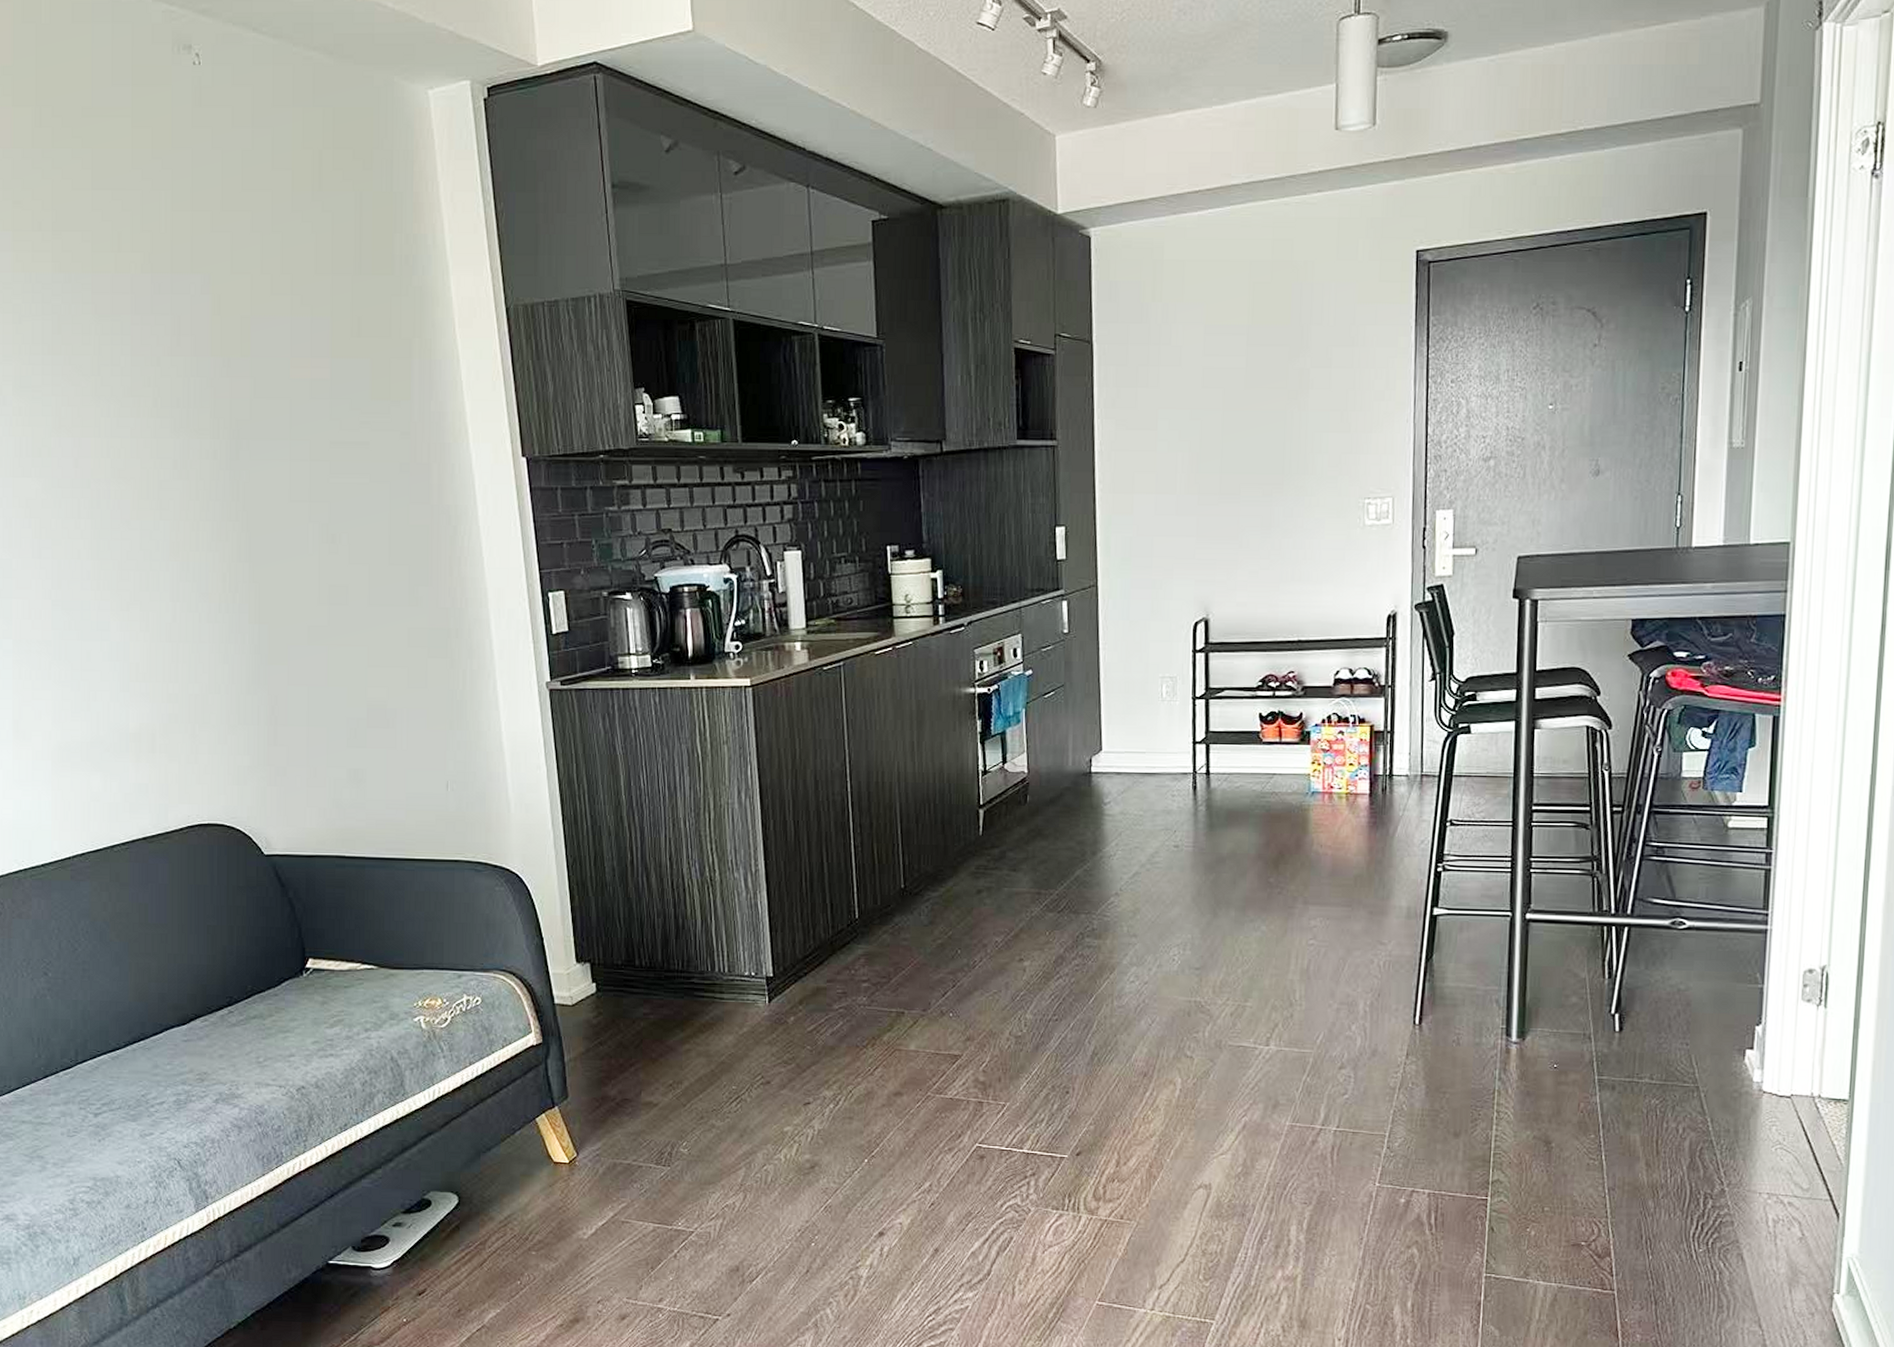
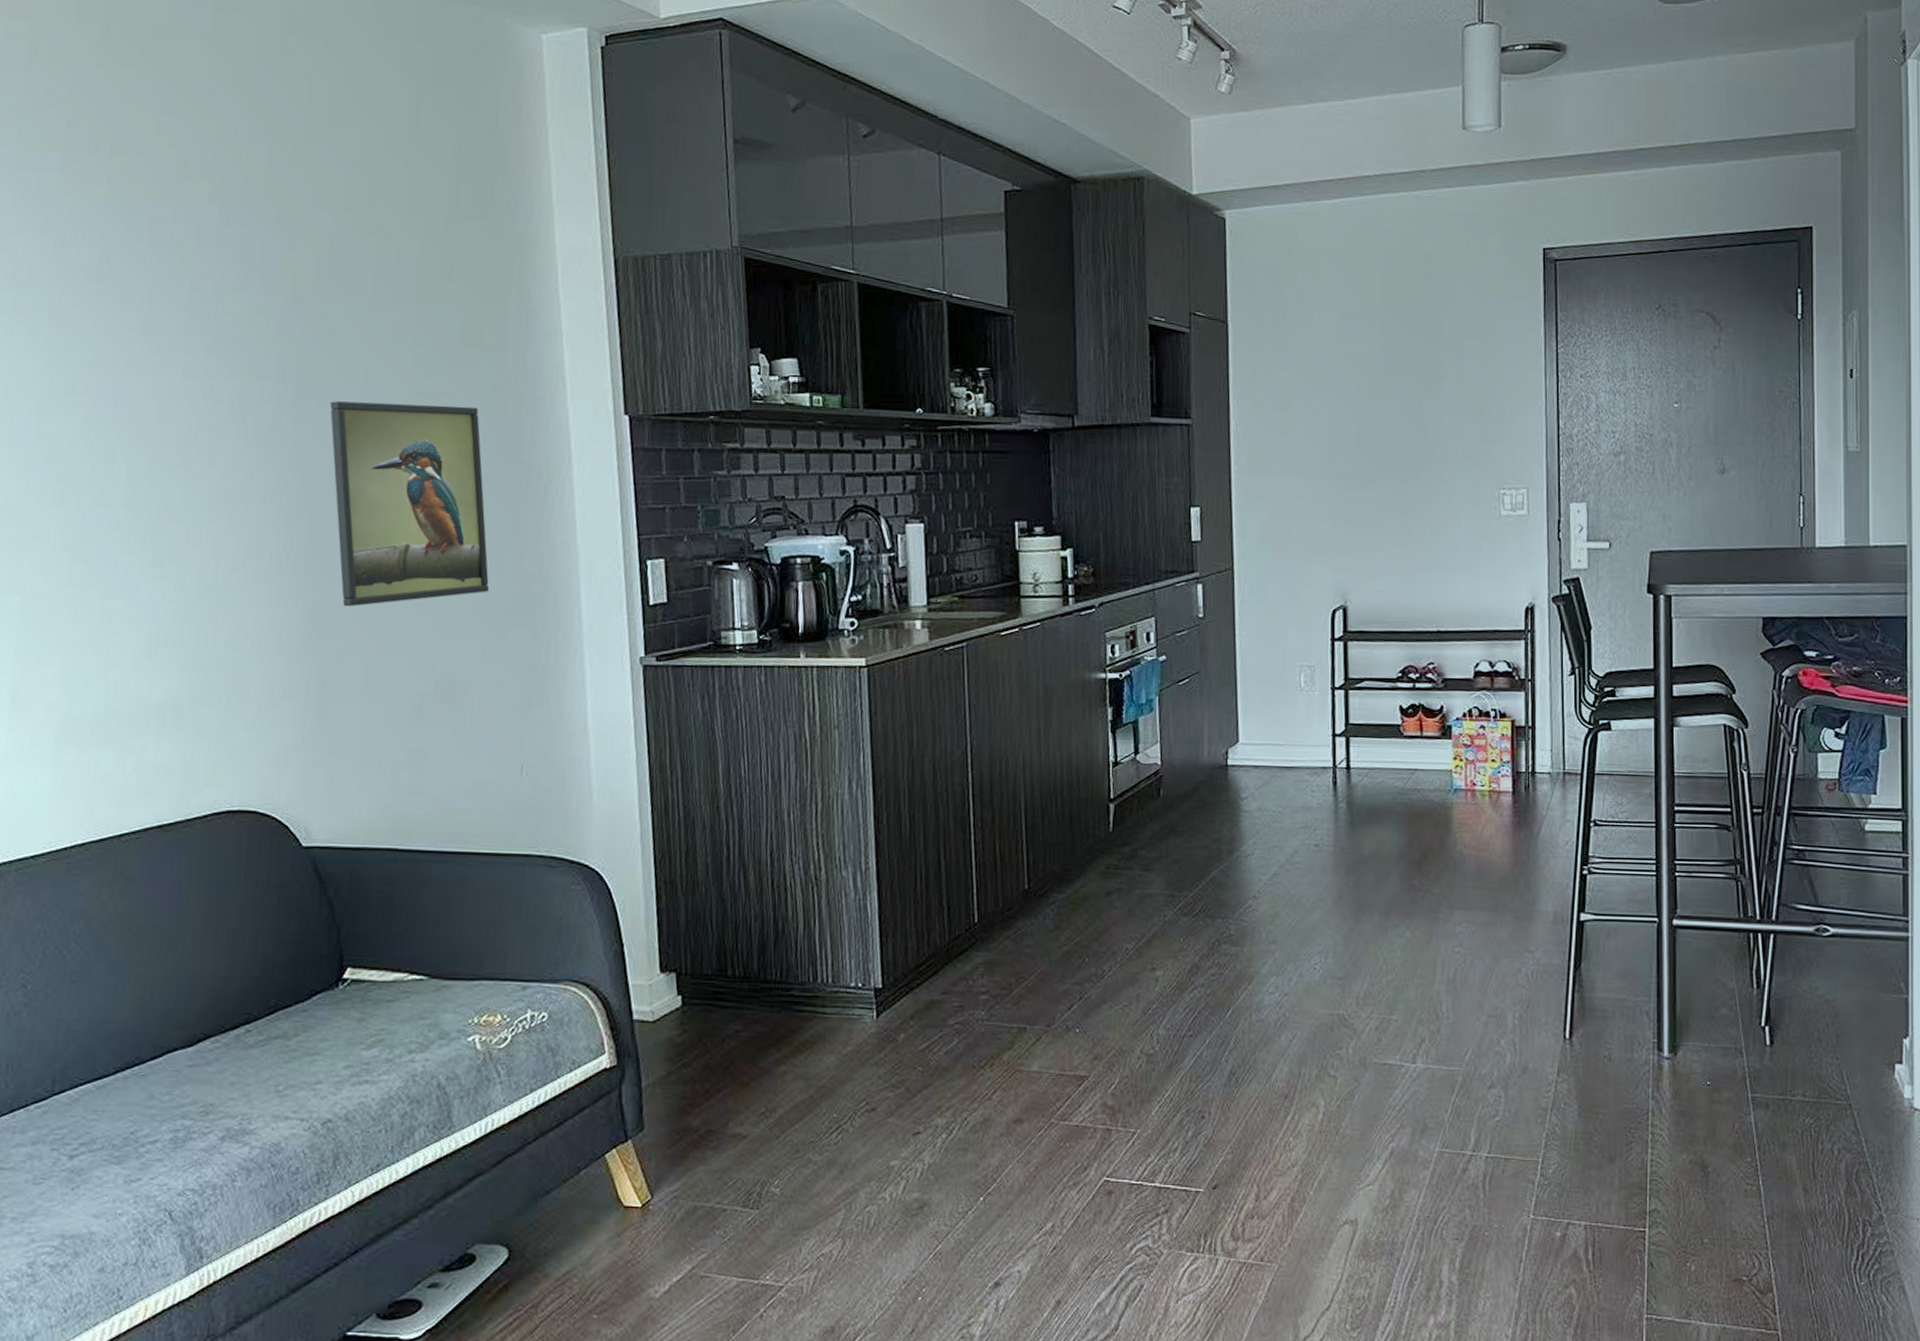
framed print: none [261,453,410,643] -> present [330,401,490,607]

